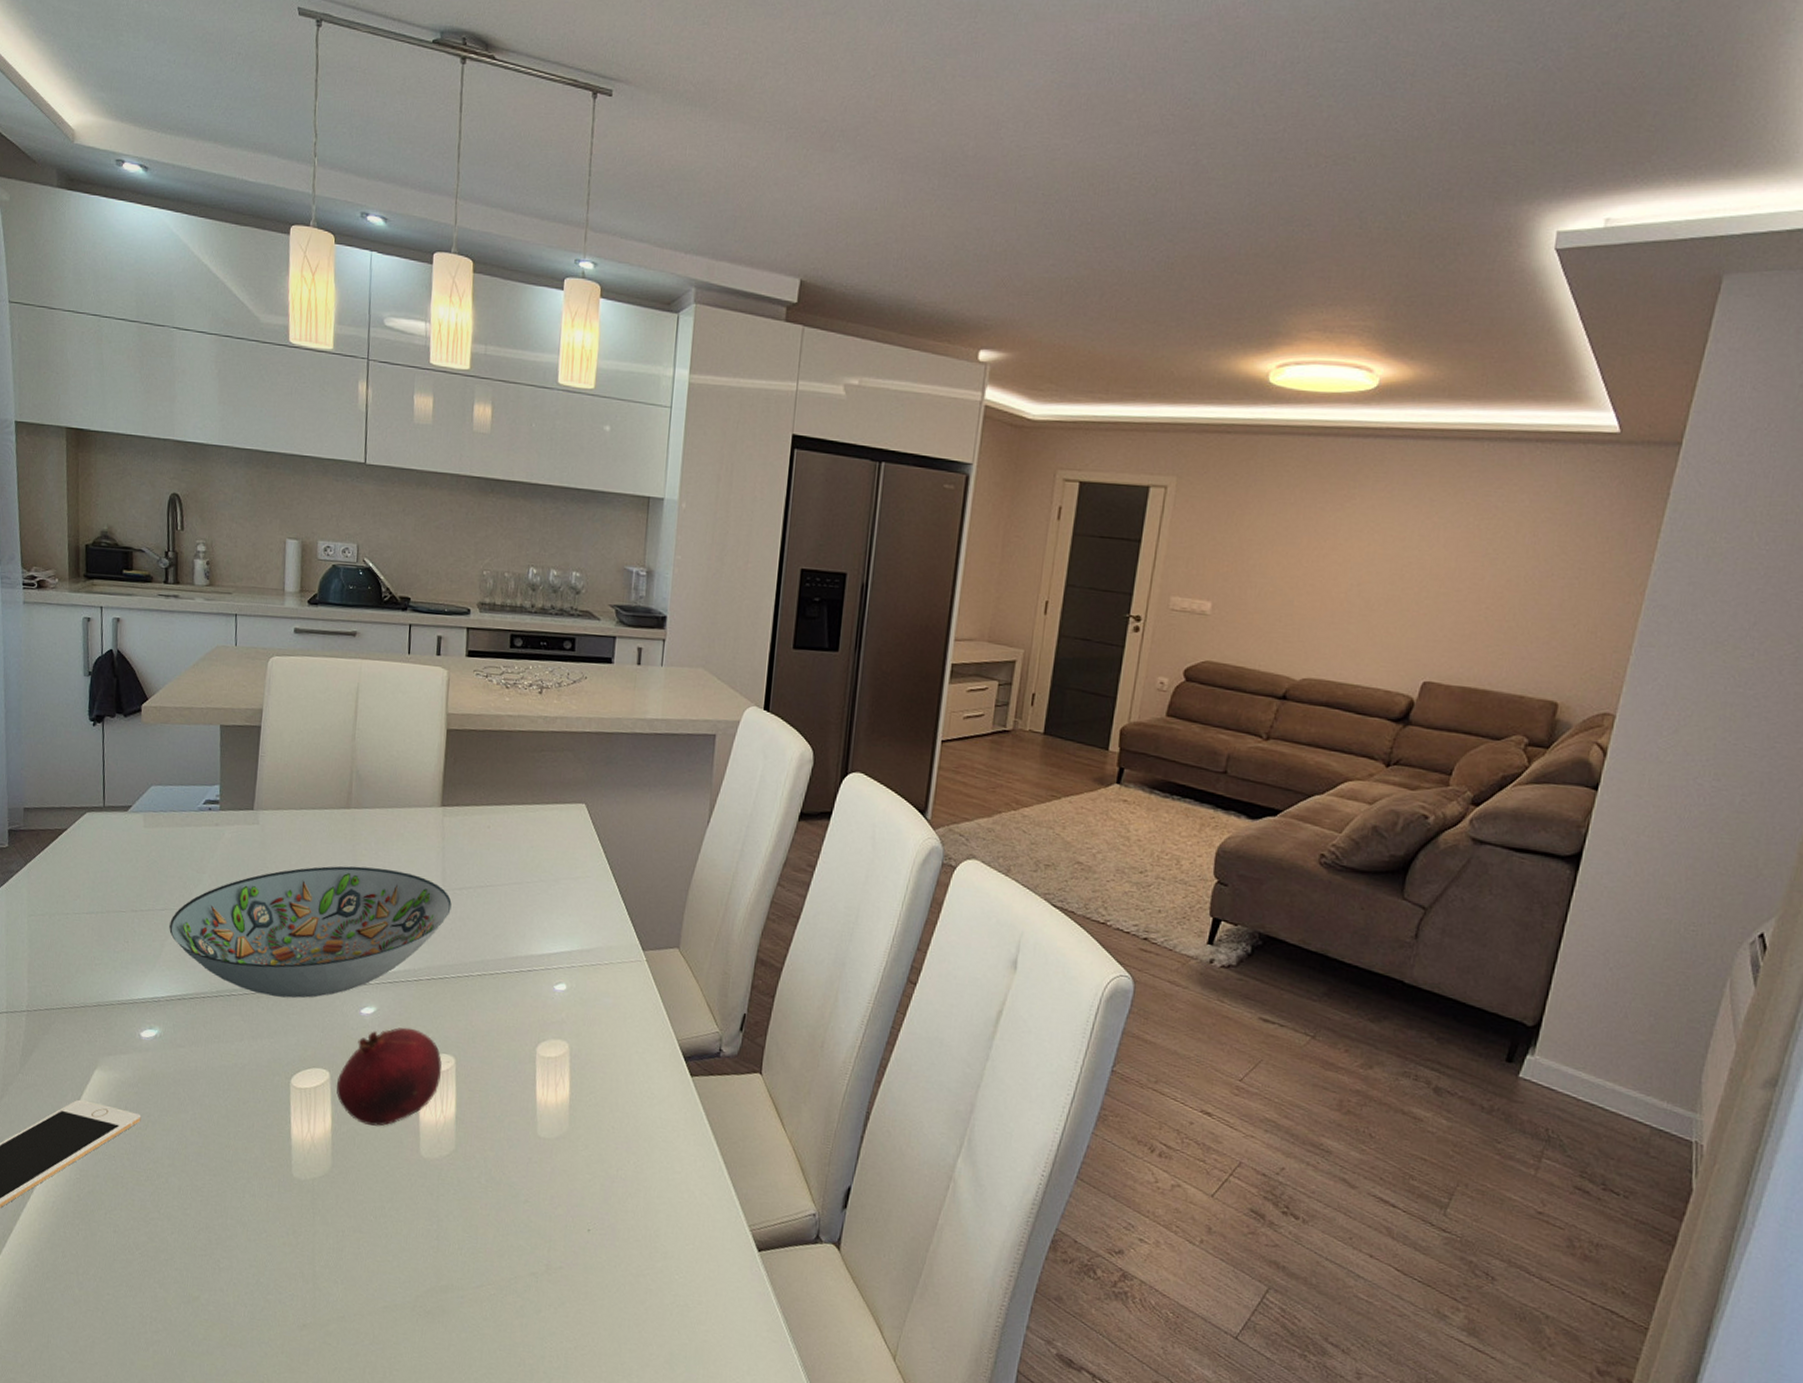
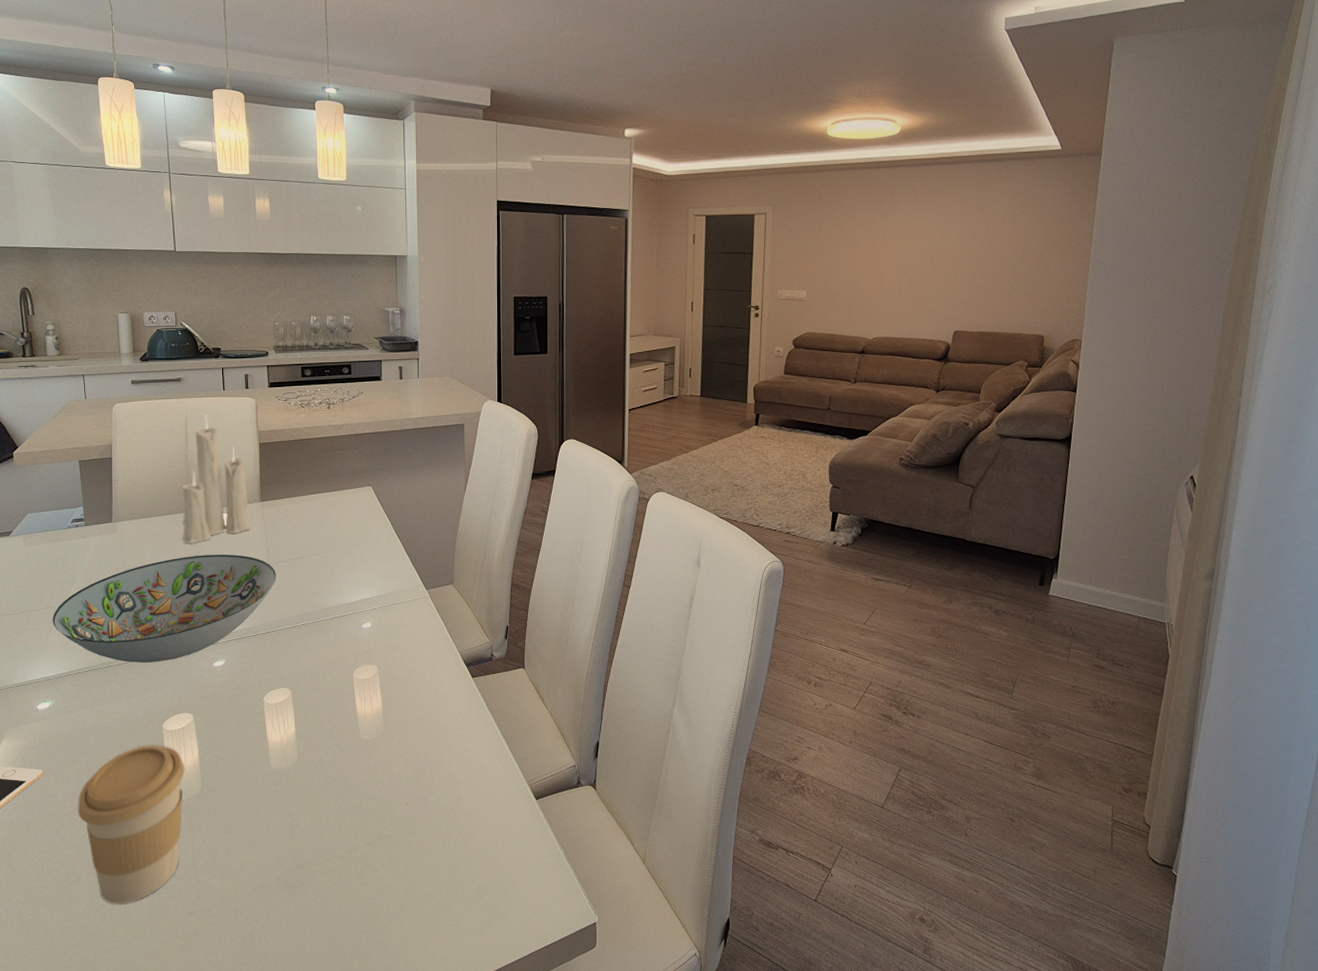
coffee cup: none [177,1102,313,1300] -> present [78,745,185,904]
fruit: present [336,1027,443,1127] -> none [199,672,282,750]
candle: none [337,684,428,850] -> present [182,415,251,543]

